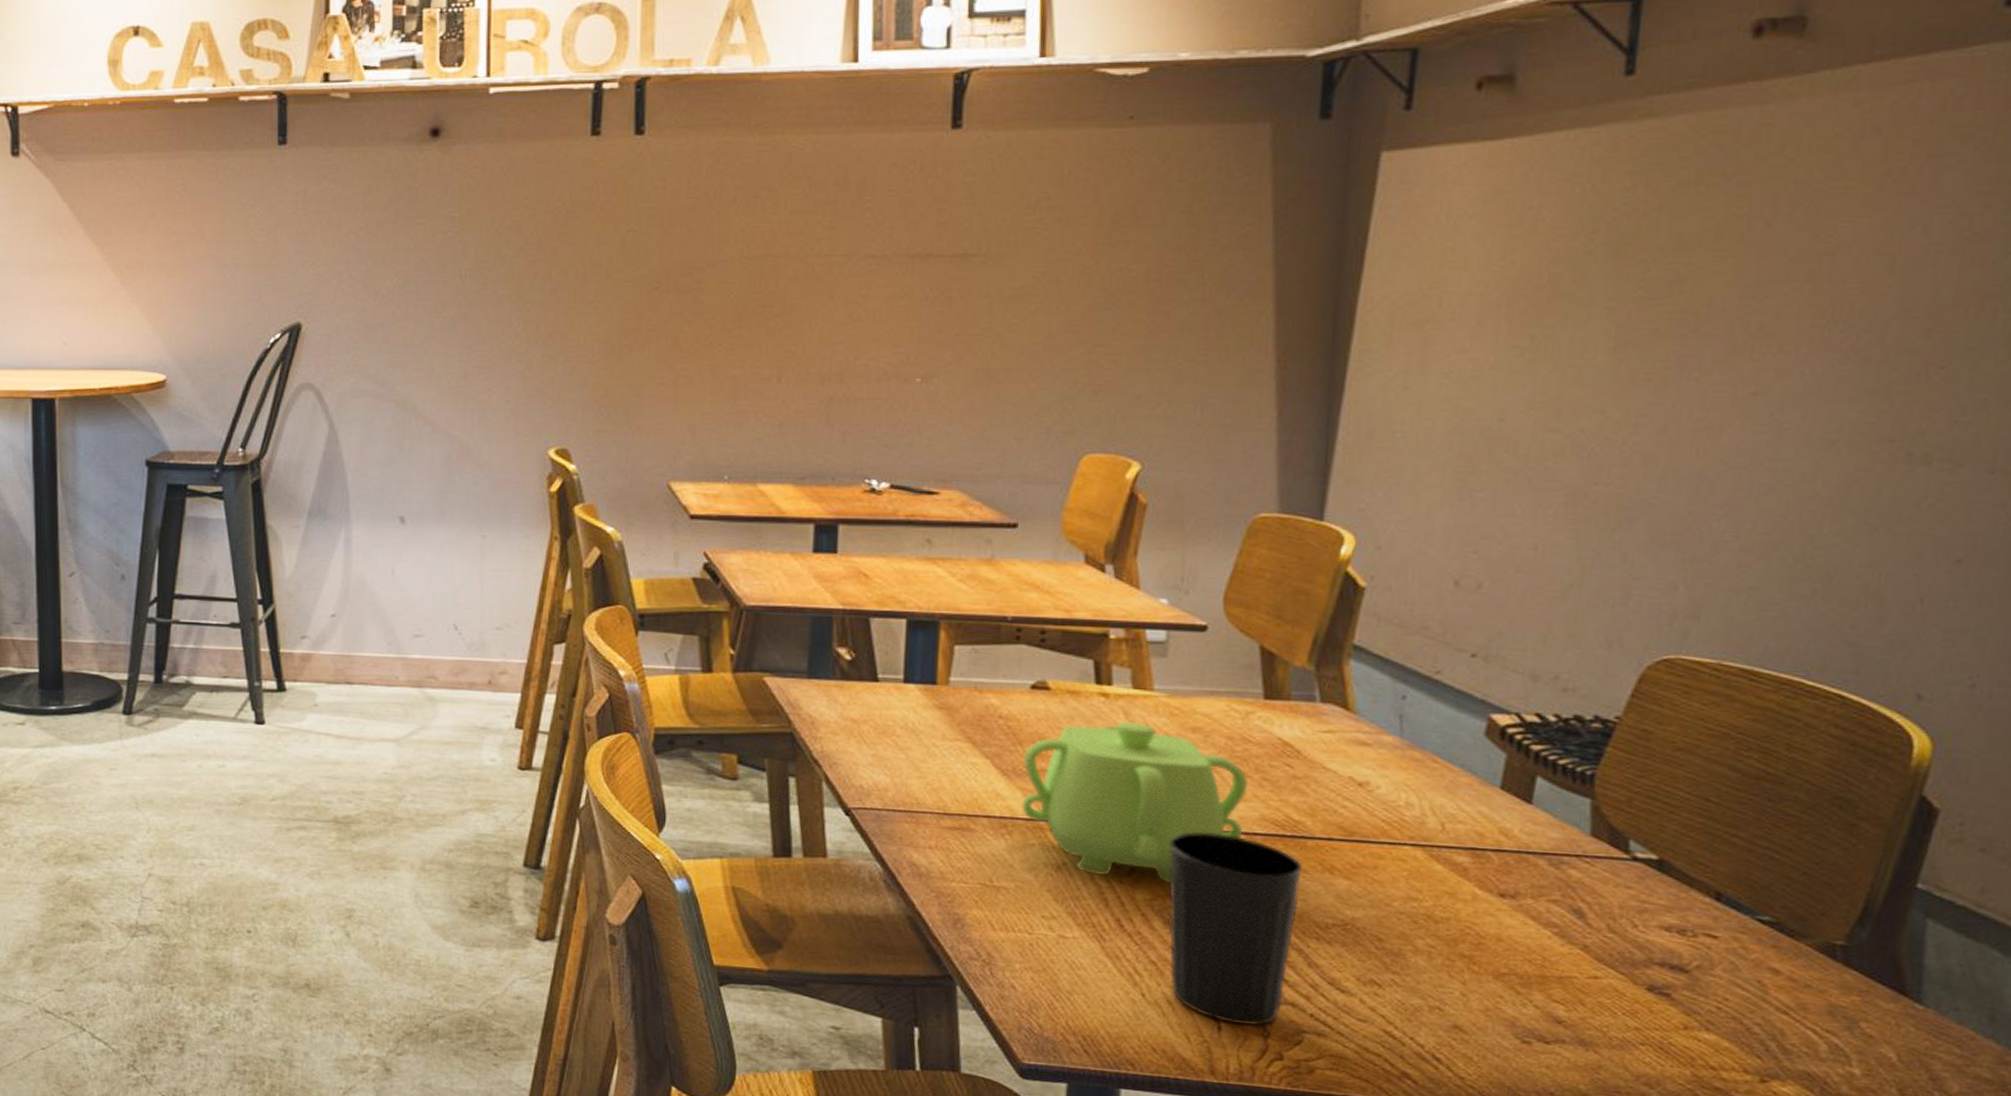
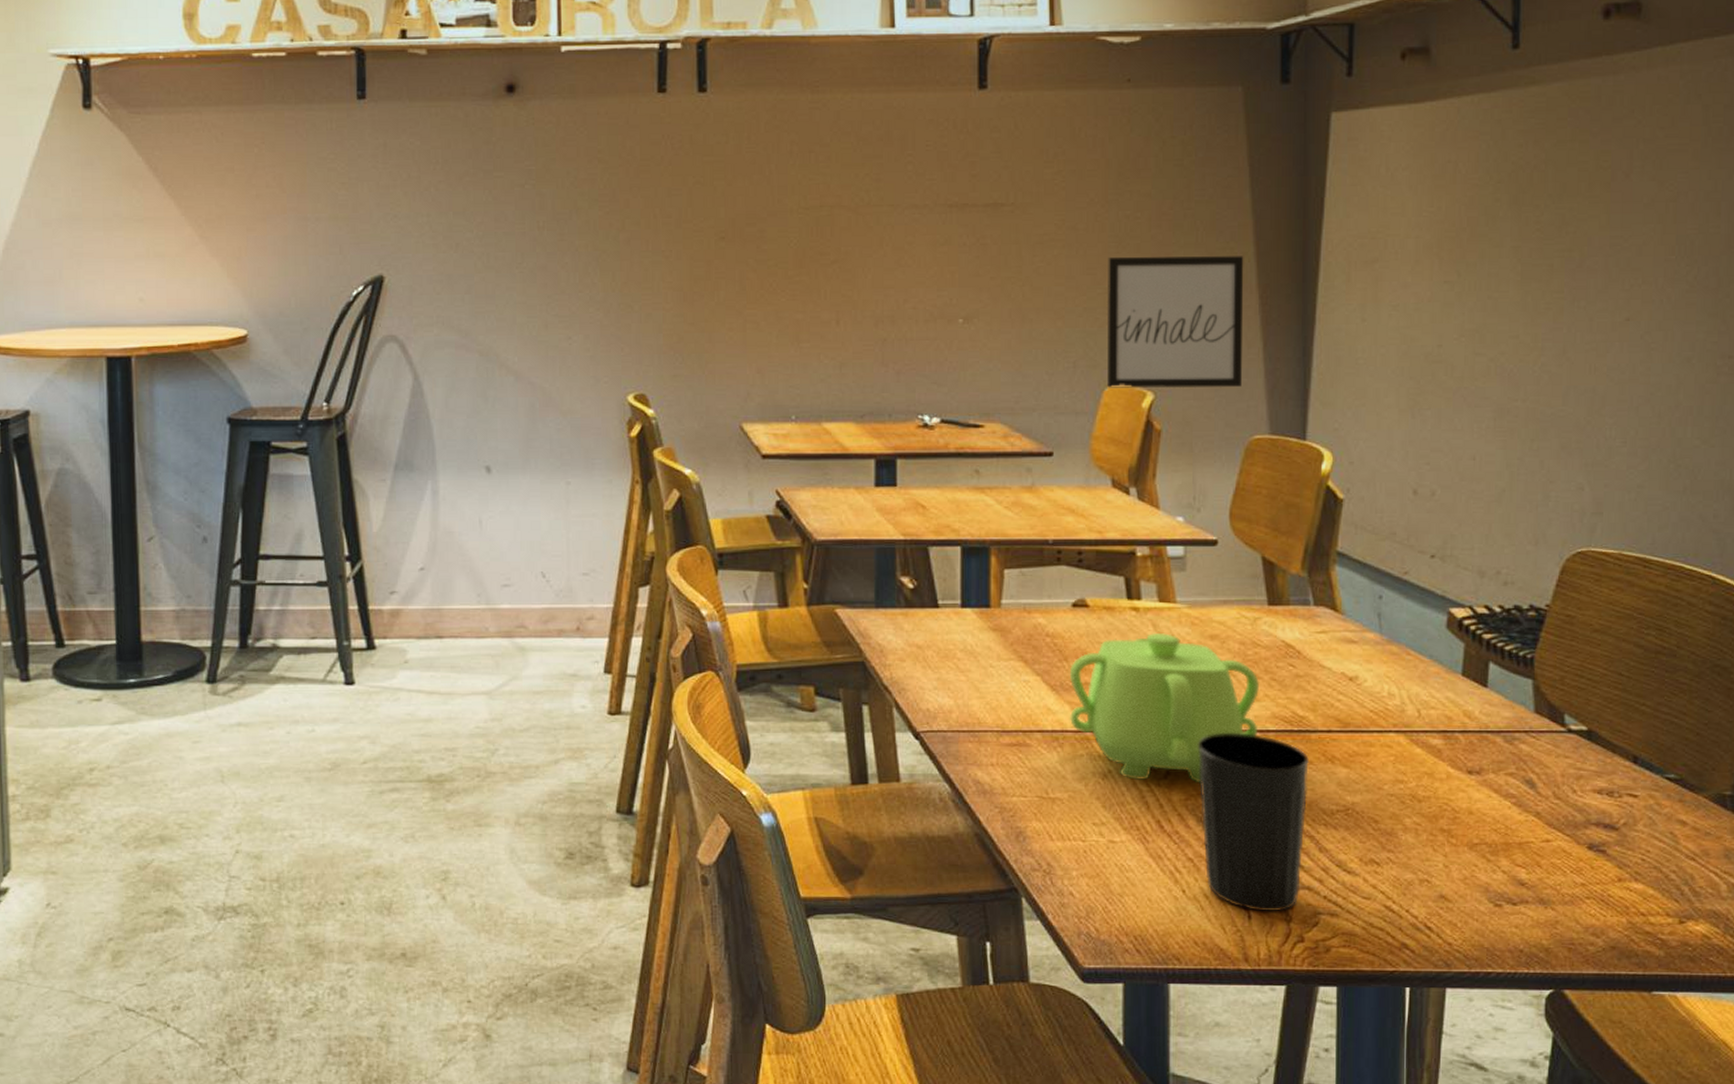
wall art: none [1086,313,1260,460] -> present [1107,256,1244,388]

